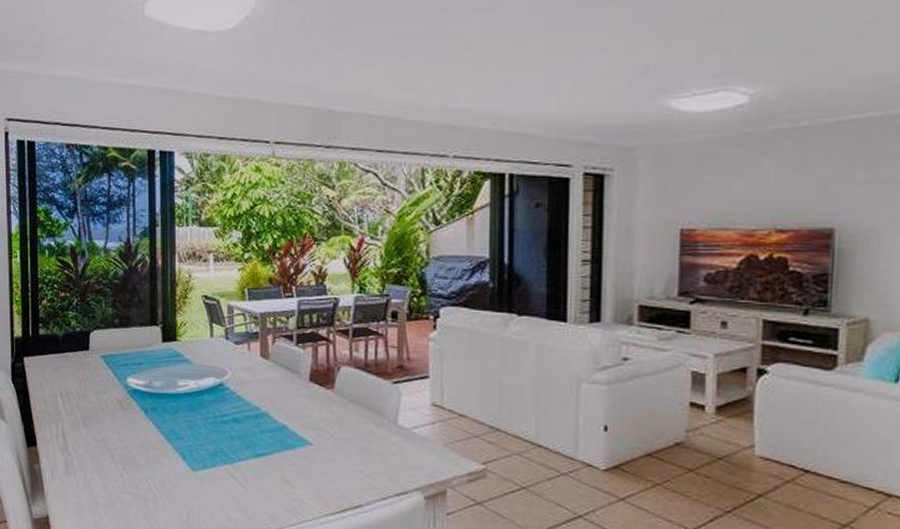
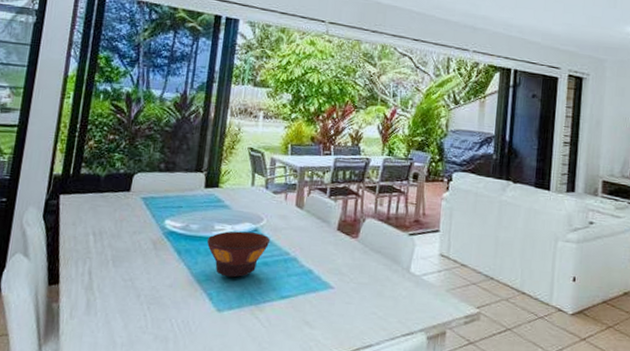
bowl: none [172,386,238,436] -> present [207,231,271,278]

